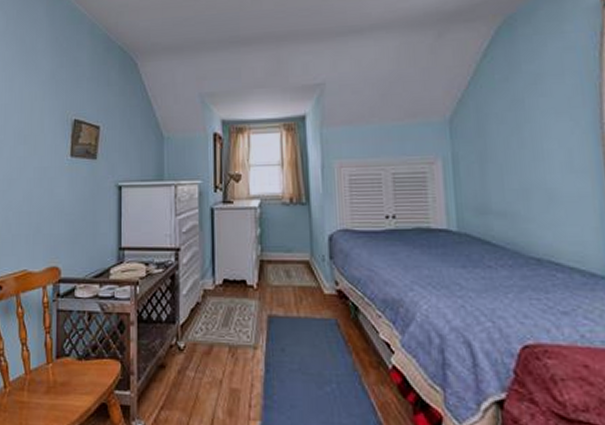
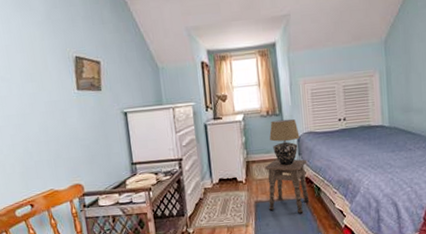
side table: none [284,261,343,340] -> present [265,159,310,214]
table lamp: none [292,210,332,271] -> present [269,119,300,166]

